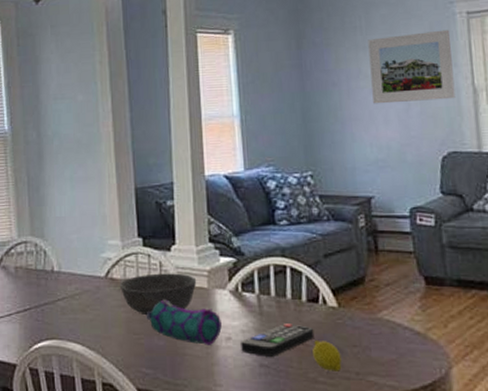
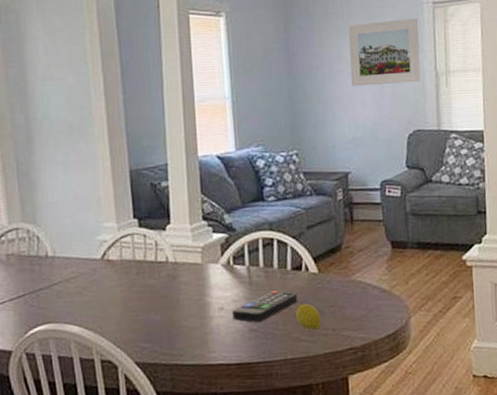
bowl: present [119,273,197,316] -> none [115,251,192,294]
pencil case: present [146,299,222,346] -> none [142,276,215,317]

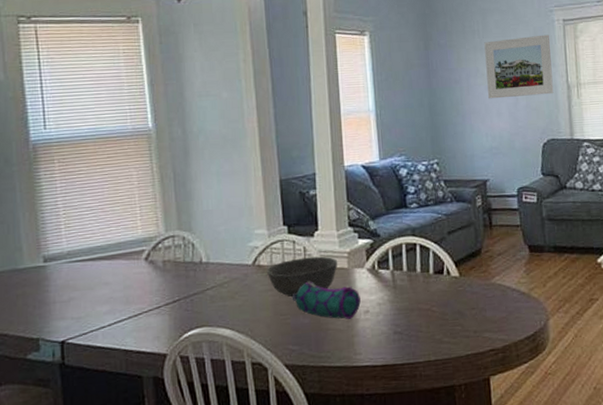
bowl: none [115,251,192,294] -> present [266,256,338,298]
pencil case: none [142,276,215,317] -> present [292,281,361,320]
remote control: present [232,291,298,322] -> none [377,294,440,325]
fruit: present [296,303,321,330] -> none [439,306,463,332]

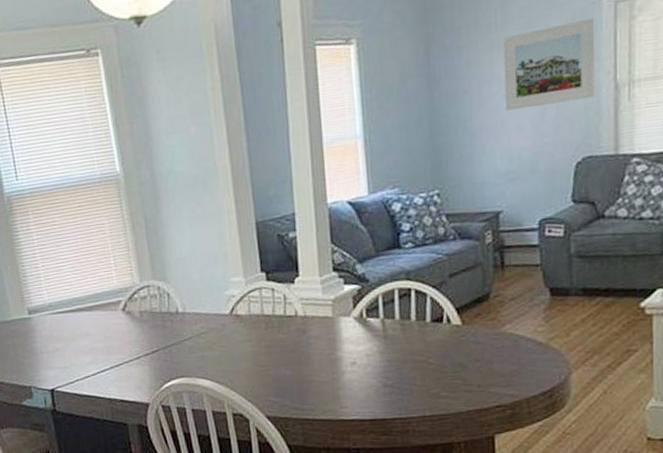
bowl: present [266,256,338,298] -> none [244,304,322,348]
pencil case: present [292,281,361,320] -> none [272,331,347,372]

